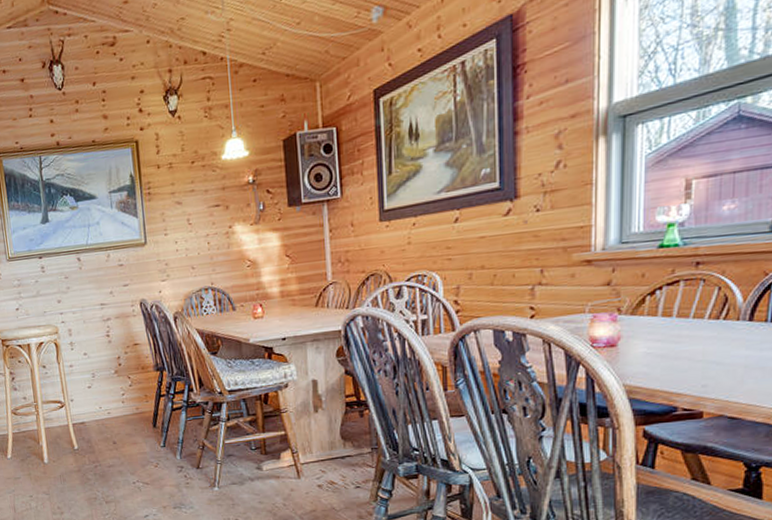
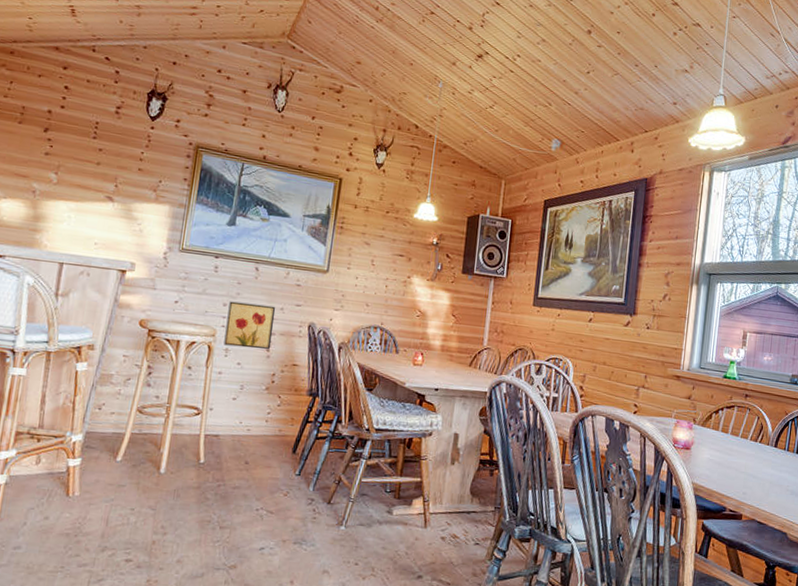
wall art: none [62,292,110,340] -> present [224,301,276,350]

